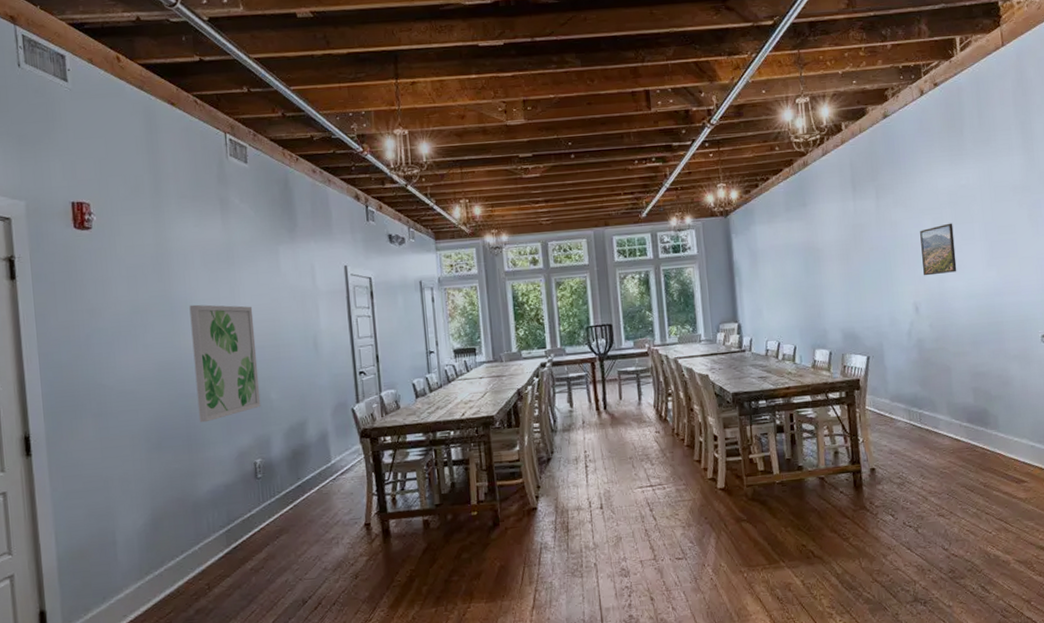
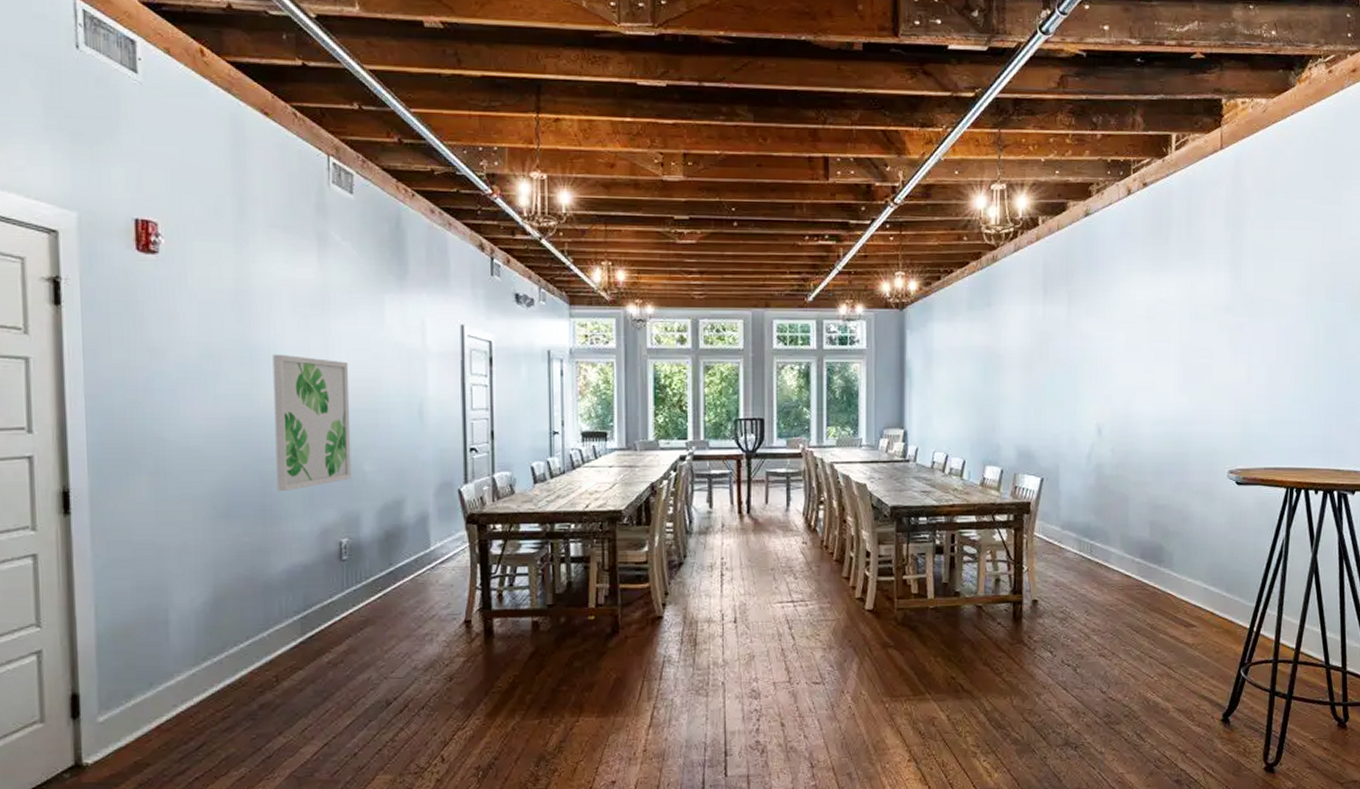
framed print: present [920,223,957,276] -> none [1111,340,1148,396]

